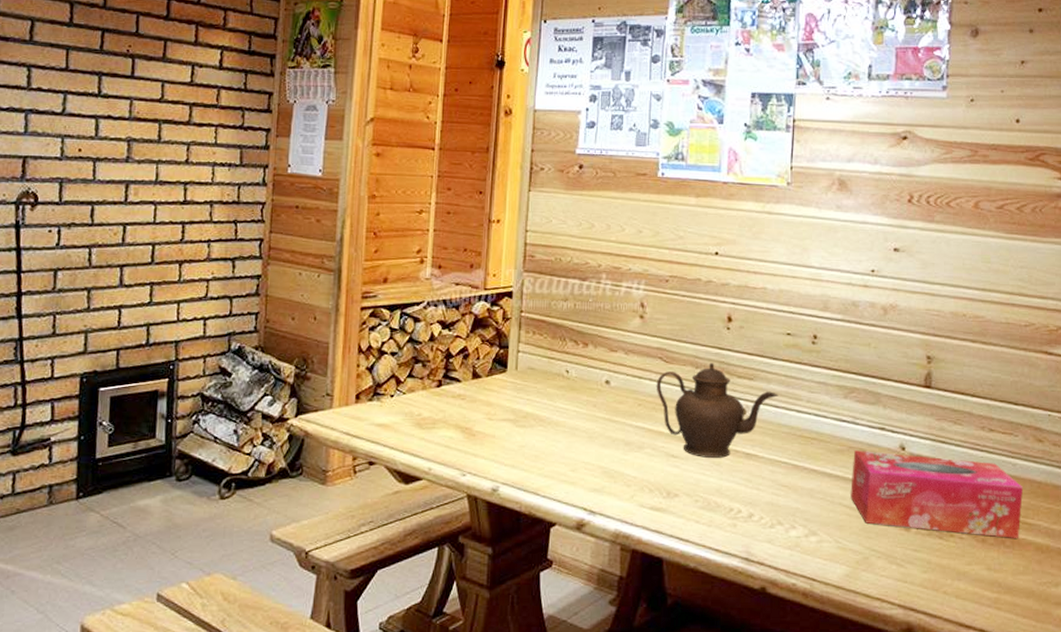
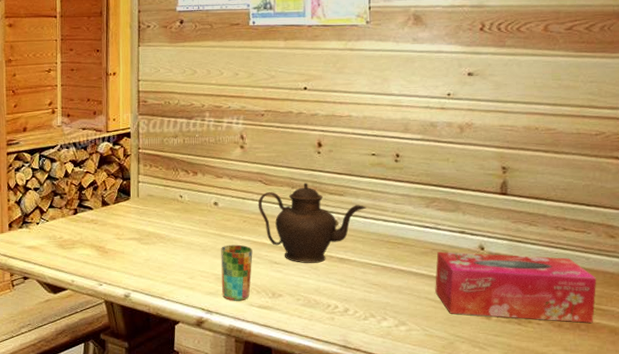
cup: none [609,432,647,501] -> present [221,244,253,301]

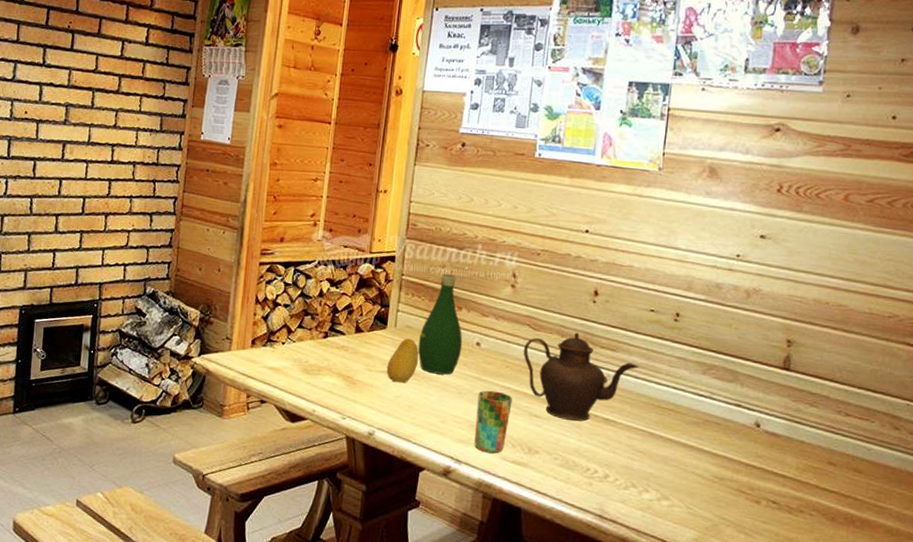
fruit: none [134,206,163,247] -> present [386,338,419,383]
bottle: none [160,143,202,235] -> present [417,274,463,375]
tissue box: present [435,252,597,323] -> none [703,424,877,520]

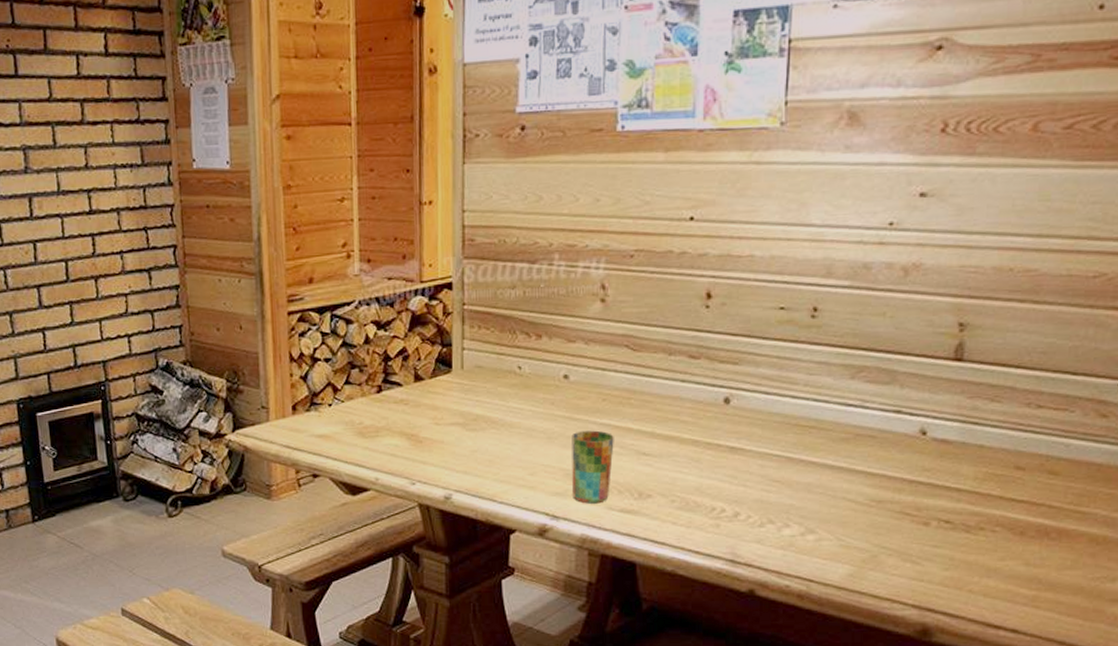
fruit: present [386,338,419,383] -> none [457,380,495,435]
bottle: present [417,274,463,375] -> none [492,296,547,419]
teapot: present [523,332,639,421] -> none [622,347,769,454]

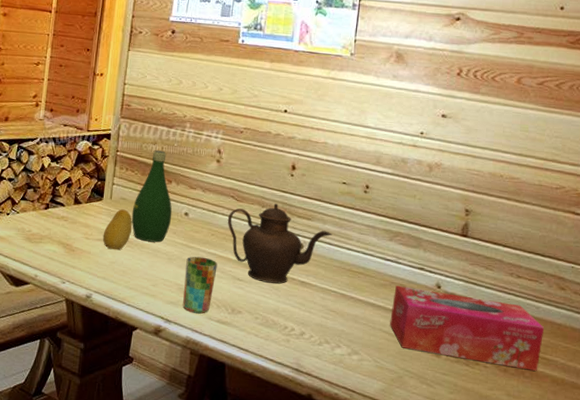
fruit: none [457,380,495,435] -> present [102,209,133,250]
bottle: none [492,296,547,419] -> present [131,150,172,242]
teapot: none [622,347,769,454] -> present [227,203,332,284]
tissue box: none [856,437,1078,530] -> present [390,285,545,371]

